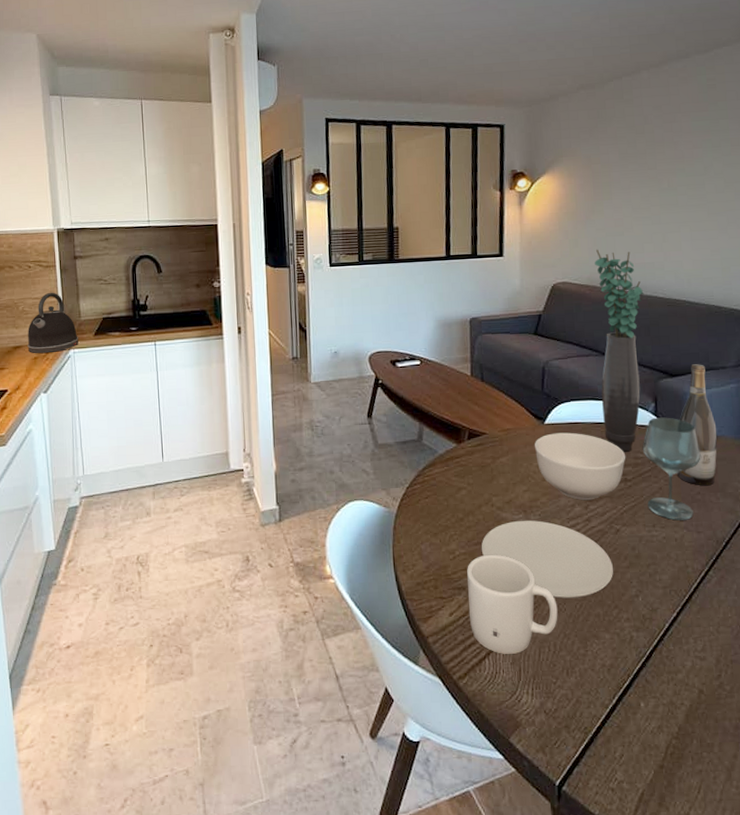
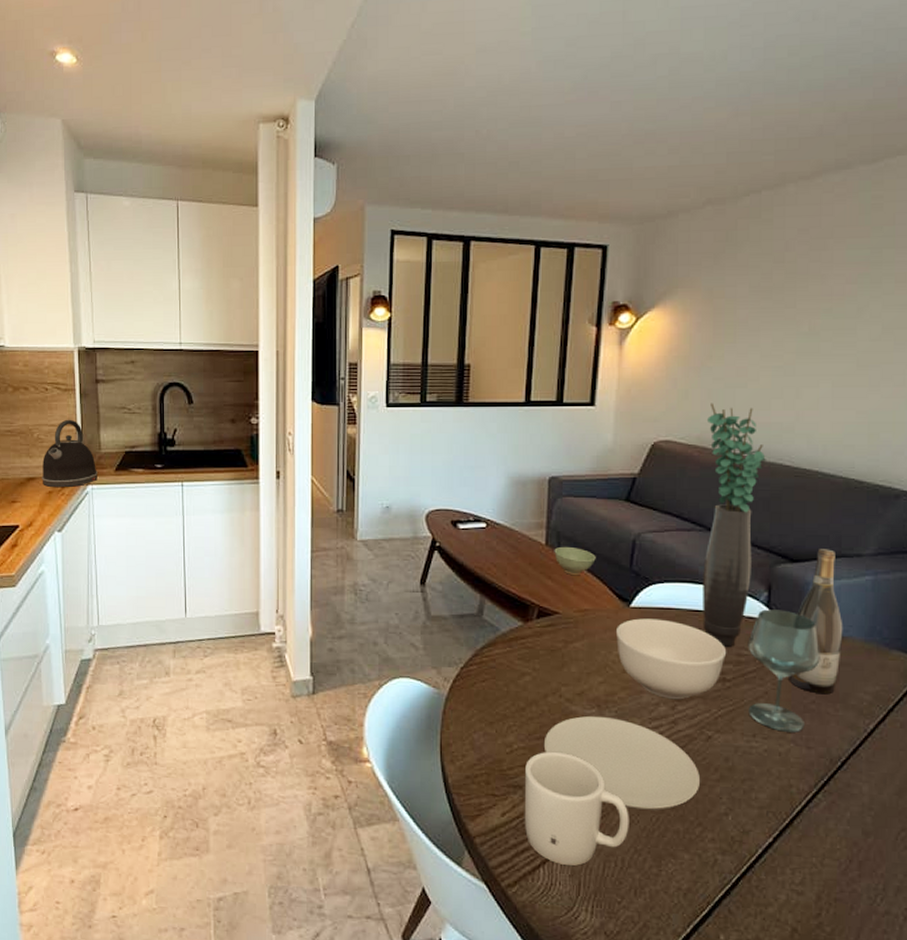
bowl: none [478,376,513,401] -> present [554,546,596,576]

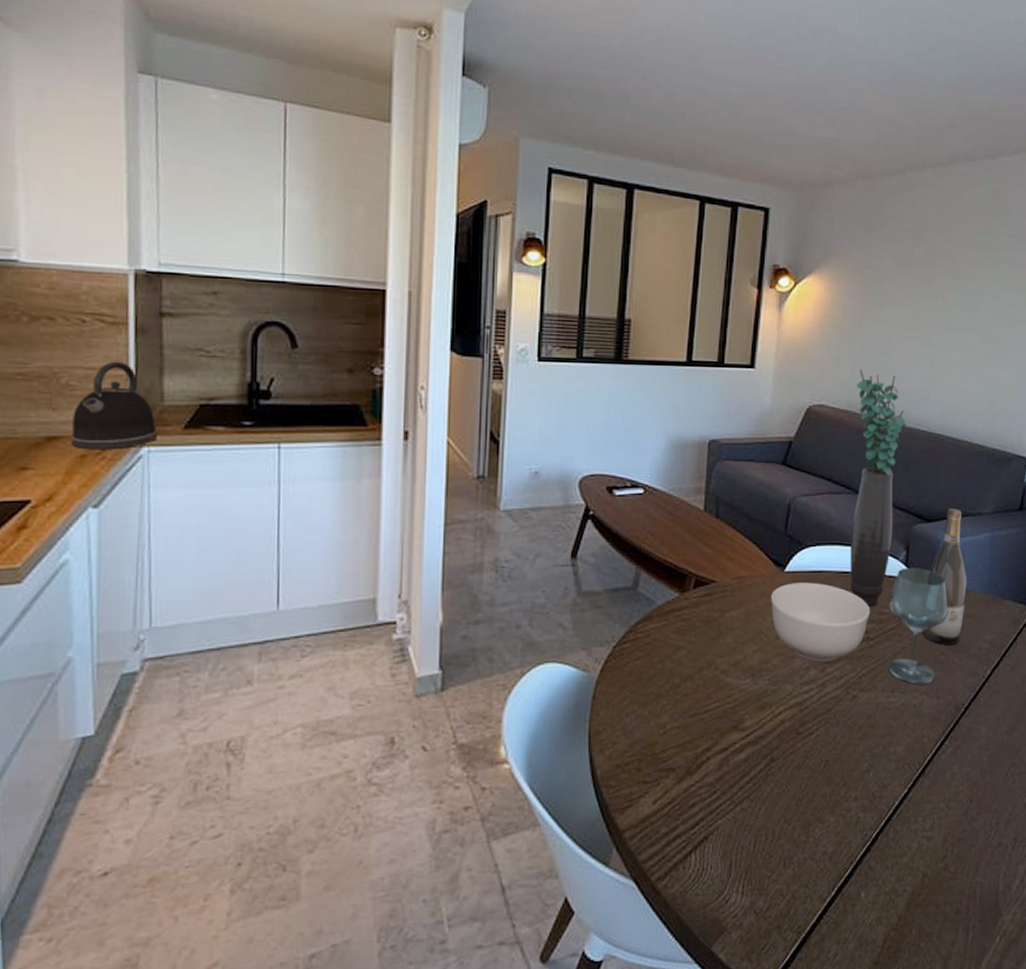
mug: present [524,751,629,866] -> none [676,727,780,847]
plate: present [543,716,700,810] -> none [698,685,845,778]
bowl: present [554,546,596,576] -> none [712,512,753,542]

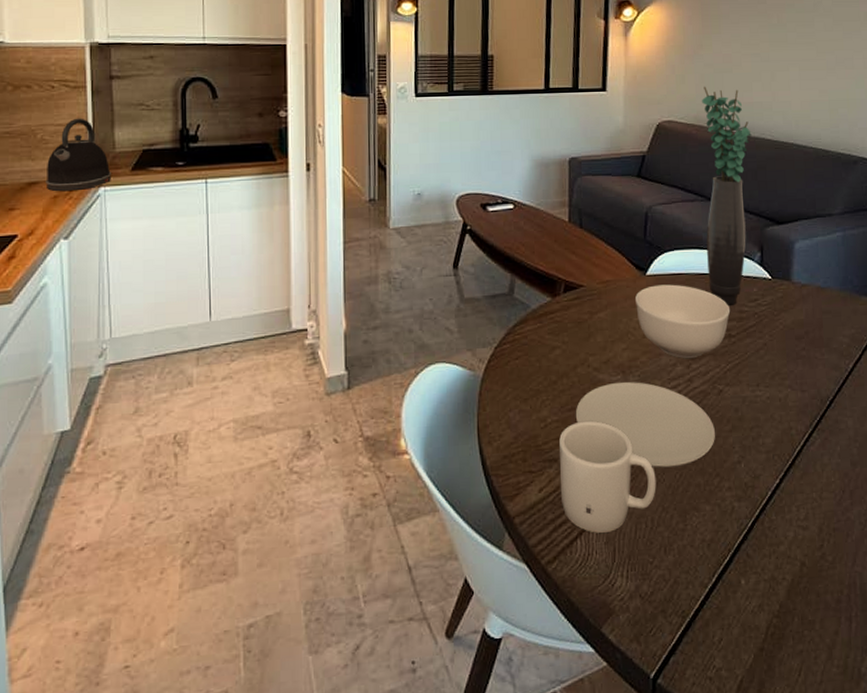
mug: none [676,727,780,847] -> present [559,420,657,533]
plate: none [698,685,845,778] -> present [575,381,715,468]
wine glass: present [888,567,949,685] -> none [747,267,807,379]
wine bottle: present [923,509,967,646] -> none [782,211,823,341]

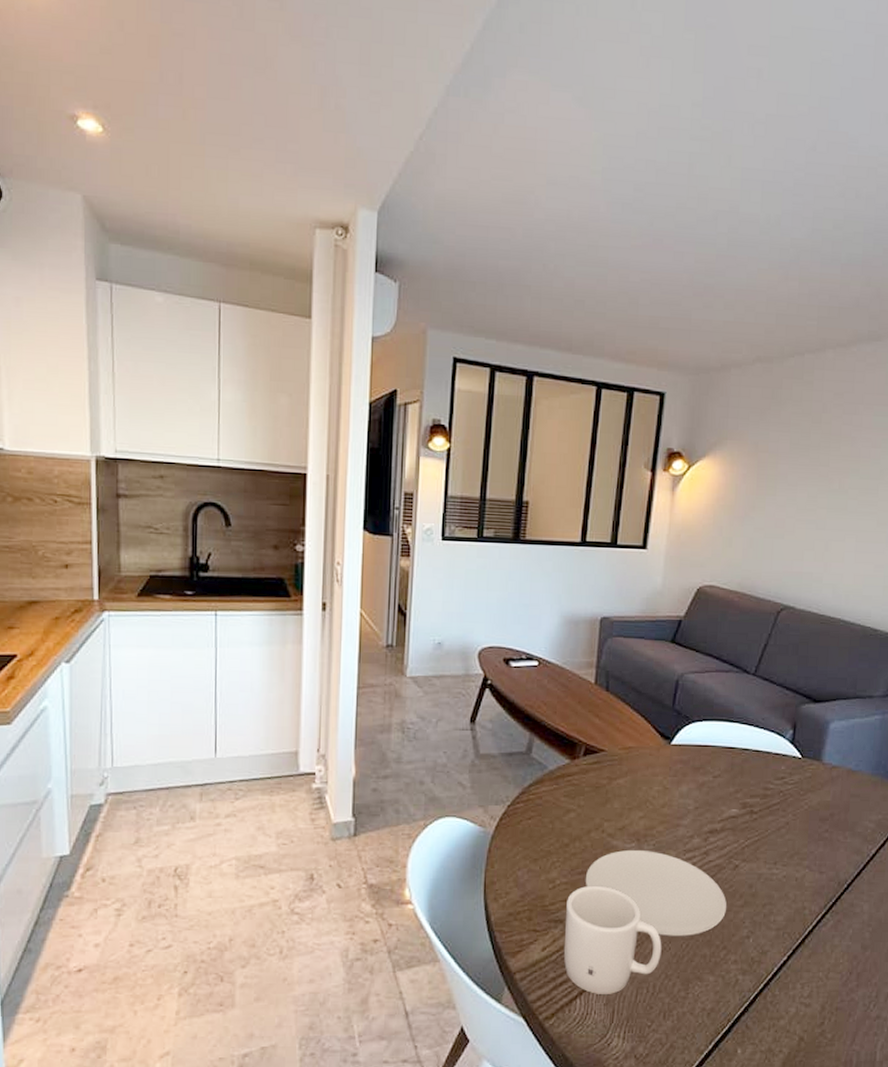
kettle: present [45,118,111,192] -> none [47,536,116,614]
bowl: present [635,284,731,359] -> none [657,755,756,832]
vase: present [702,86,752,305] -> none [735,551,797,781]

